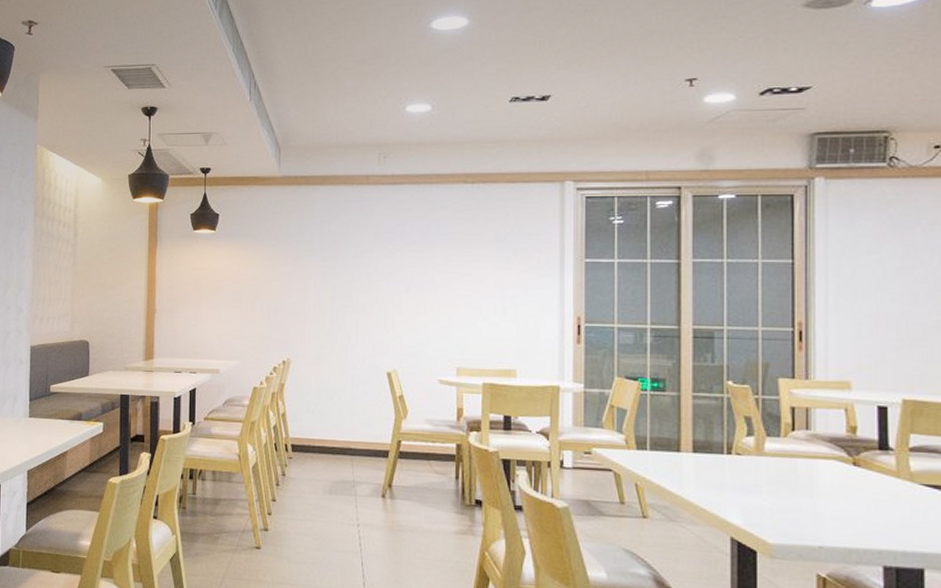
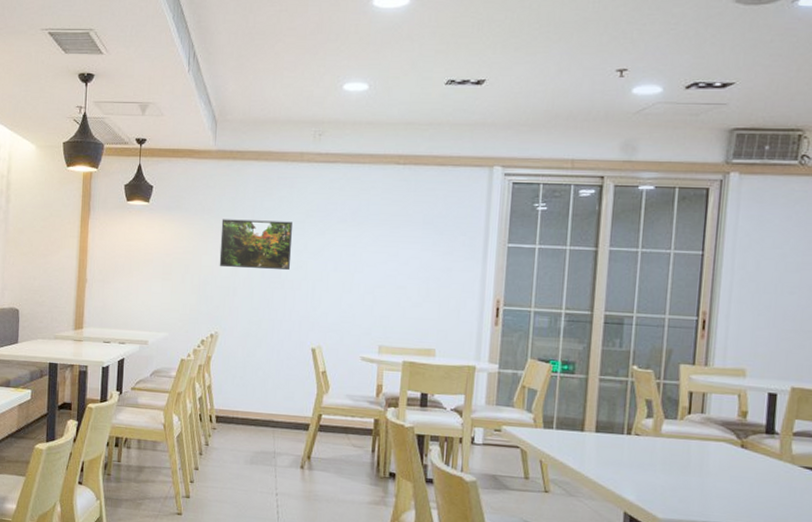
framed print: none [288,244,362,293] -> present [219,219,292,270]

